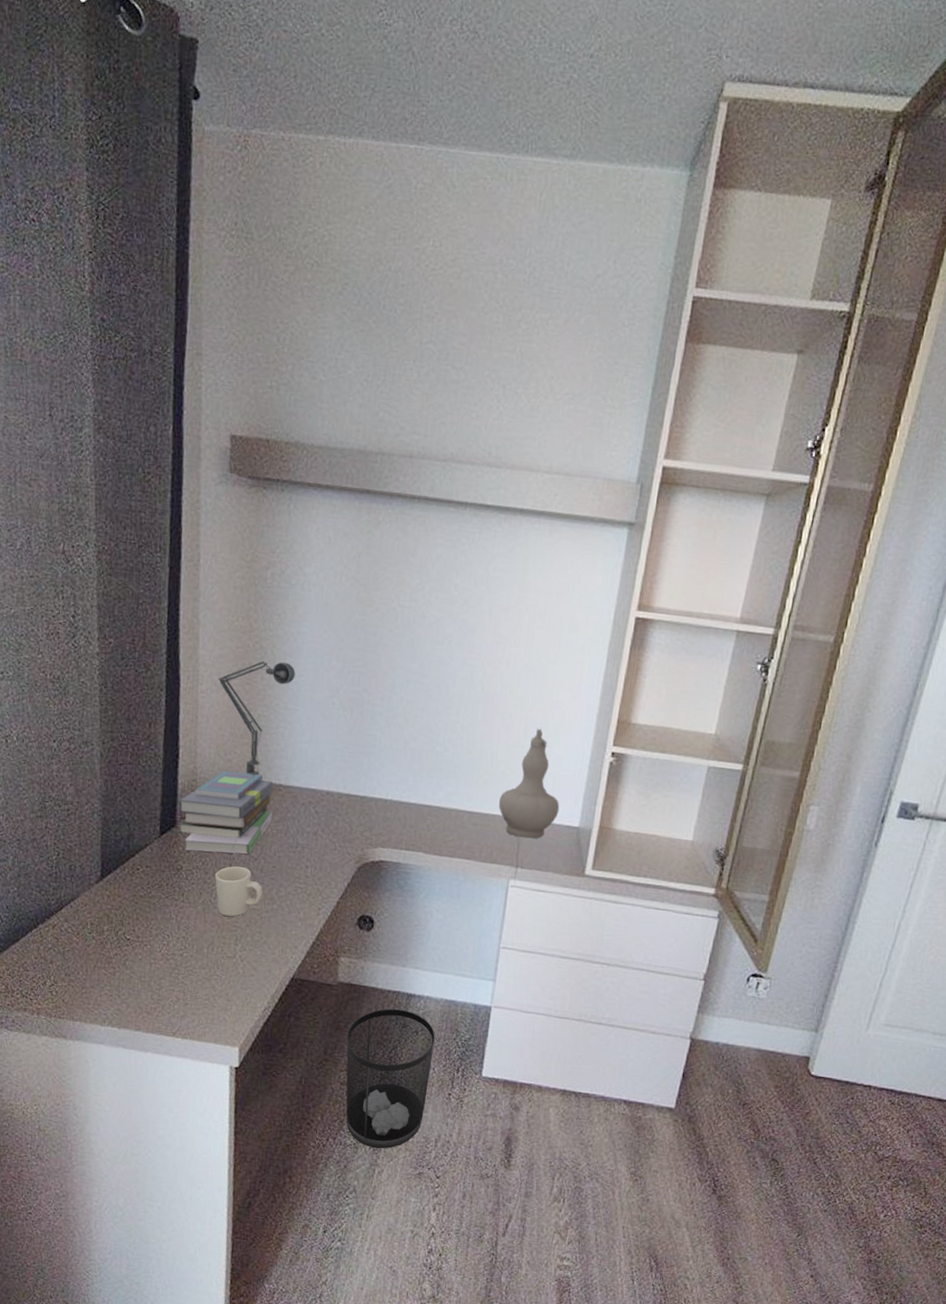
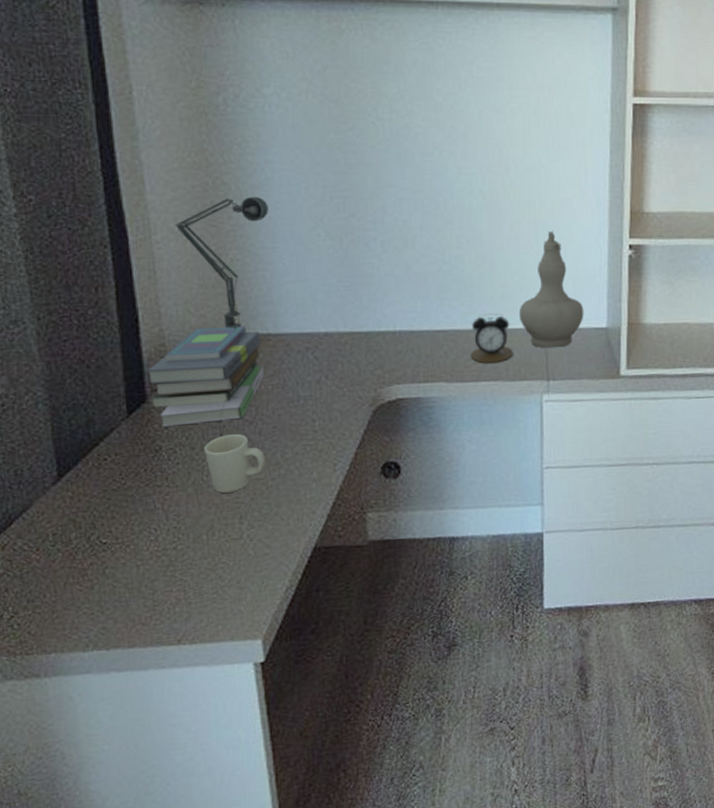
waste bin: present [345,1008,435,1149] -> none [387,556,488,715]
alarm clock: none [449,796,489,843] -> present [471,313,513,364]

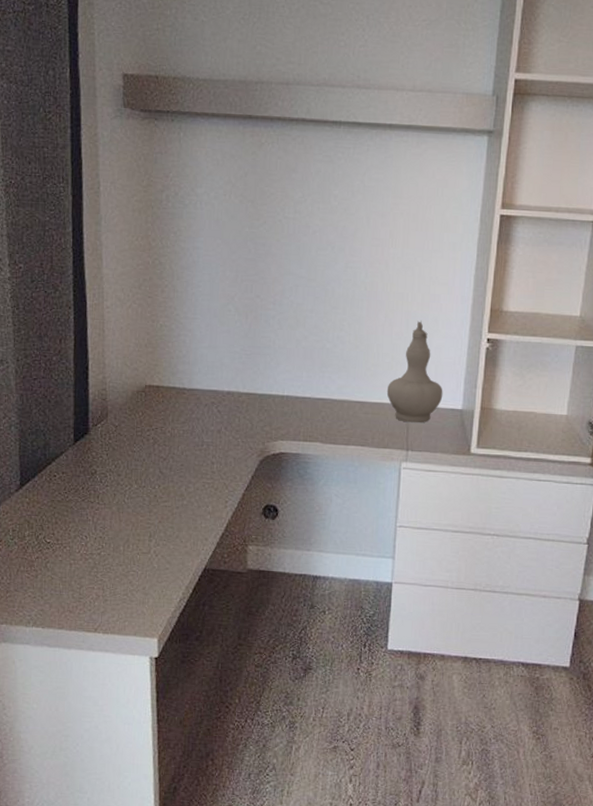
books: present [148,325,264,427] -> none [92,379,178,456]
desk lamp: present [174,196,269,438] -> none [121,275,193,469]
mug: present [204,434,266,493] -> none [127,467,173,514]
alarm clock: present [471,313,513,364] -> none [343,387,379,431]

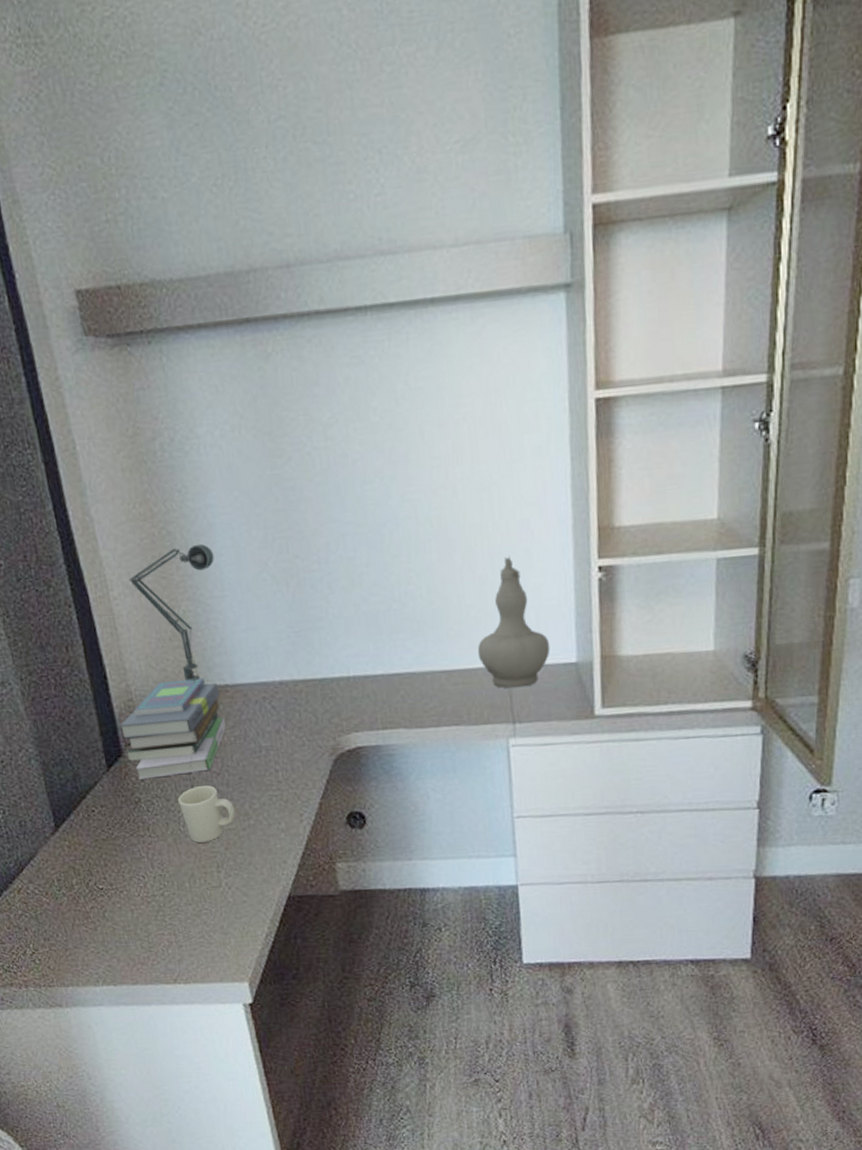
books: none [92,379,178,456] -> present [120,677,226,780]
desk lamp: none [121,275,193,469] -> present [128,543,215,790]
mug: none [127,467,173,514] -> present [178,785,236,843]

